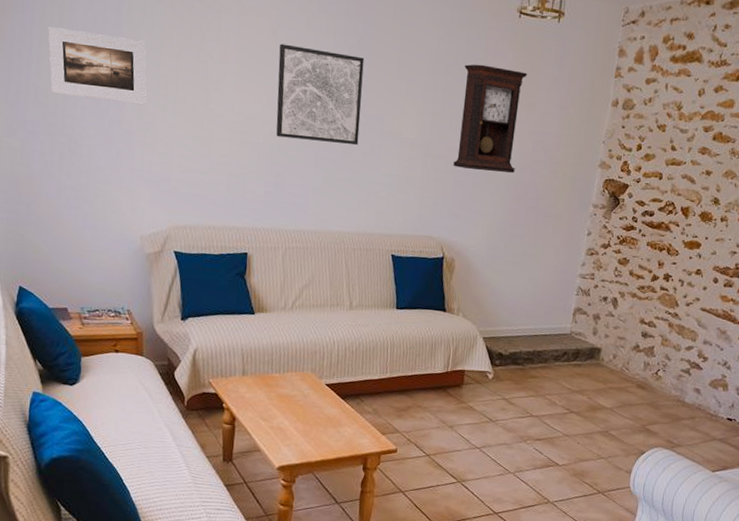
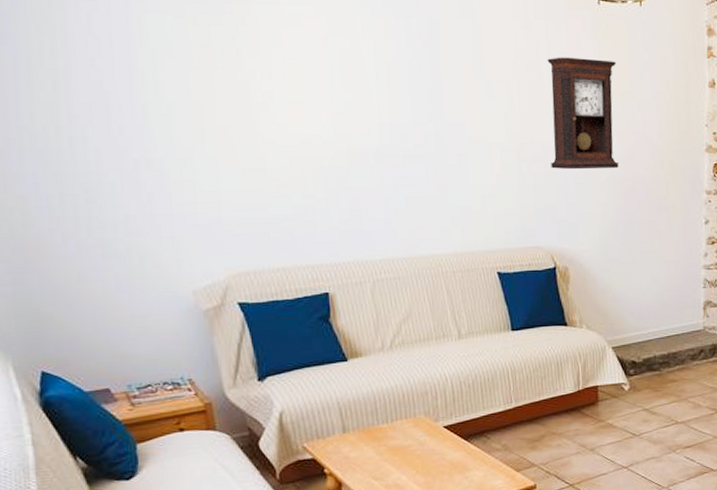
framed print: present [48,27,147,104] -> none [37,59,179,137]
wall art: present [276,43,365,145] -> none [333,54,441,158]

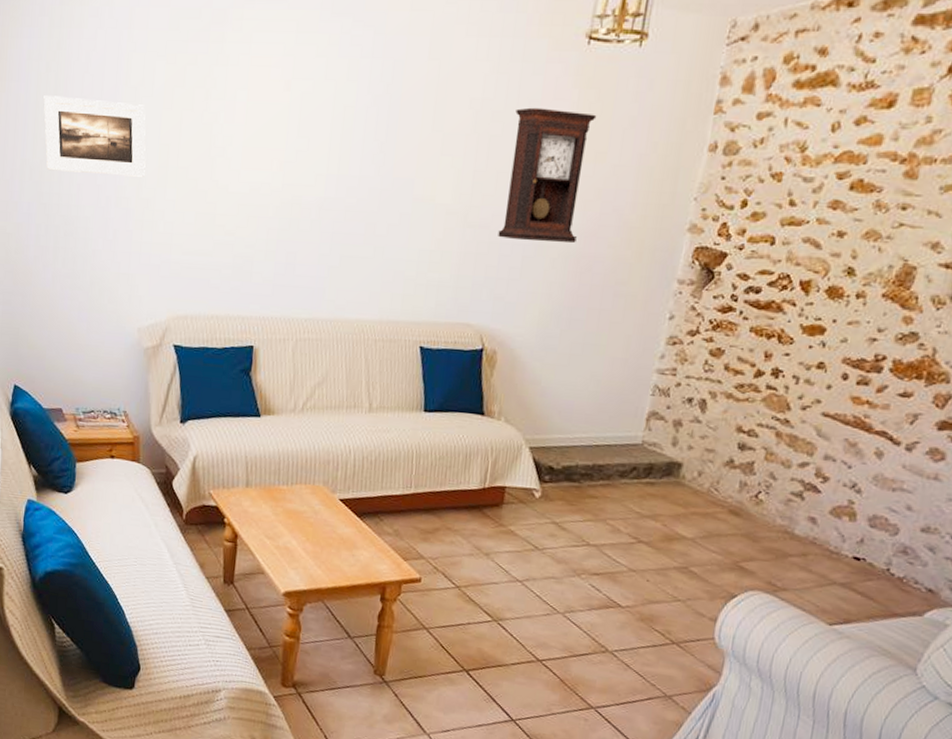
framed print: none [37,59,179,137] -> present [43,95,146,177]

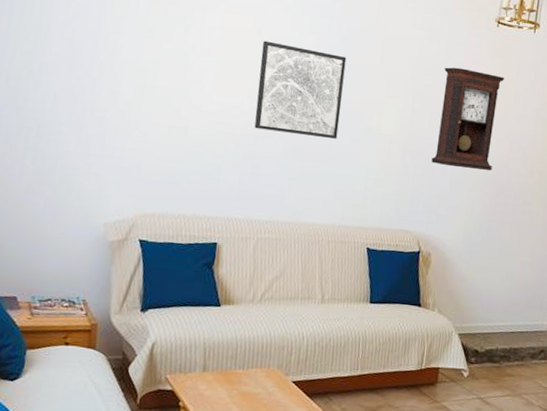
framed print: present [43,95,146,177] -> none [24,15,127,92]
wall art: none [288,97,393,215] -> present [254,40,347,139]

